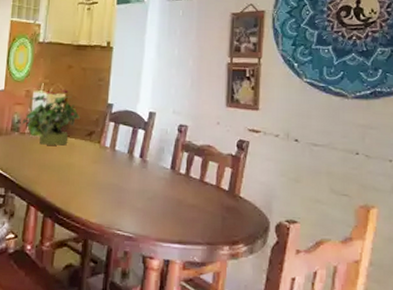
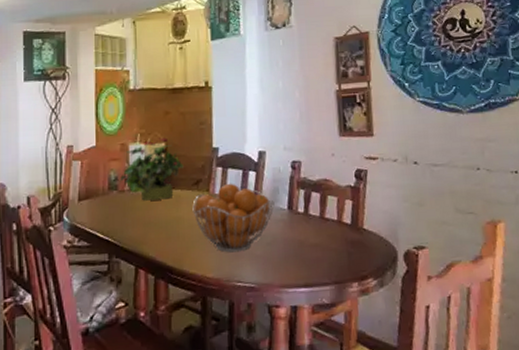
fruit basket: none [83,138,159,203] -> present [192,183,275,253]

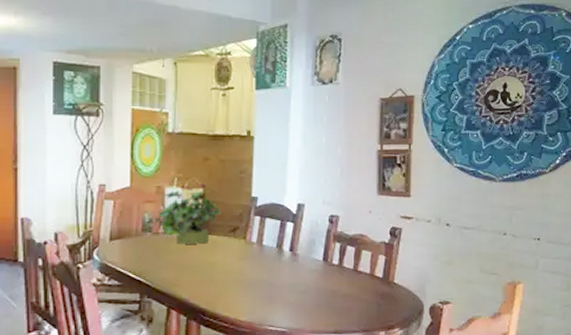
fruit basket: present [192,183,275,253] -> none [228,232,310,298]

